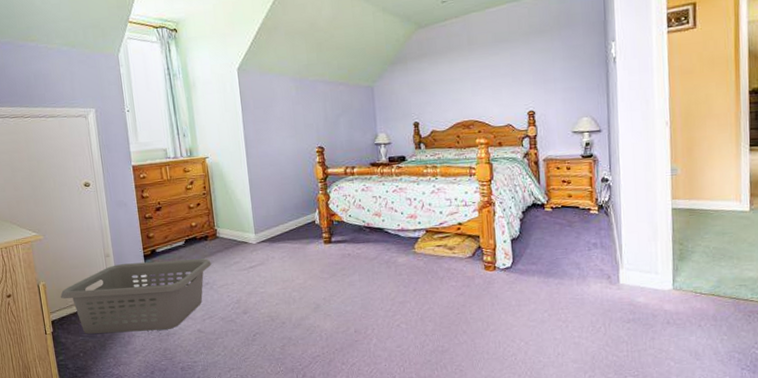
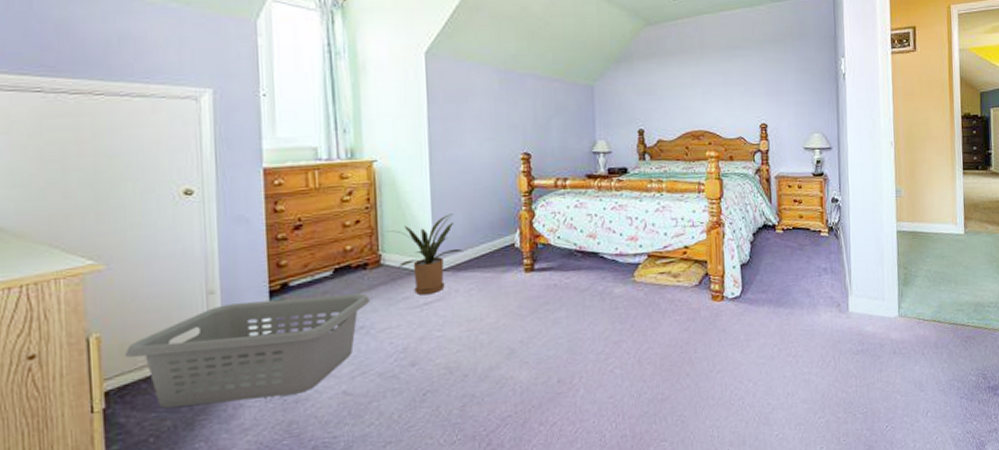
house plant: none [219,197,276,261] -> present [386,214,464,296]

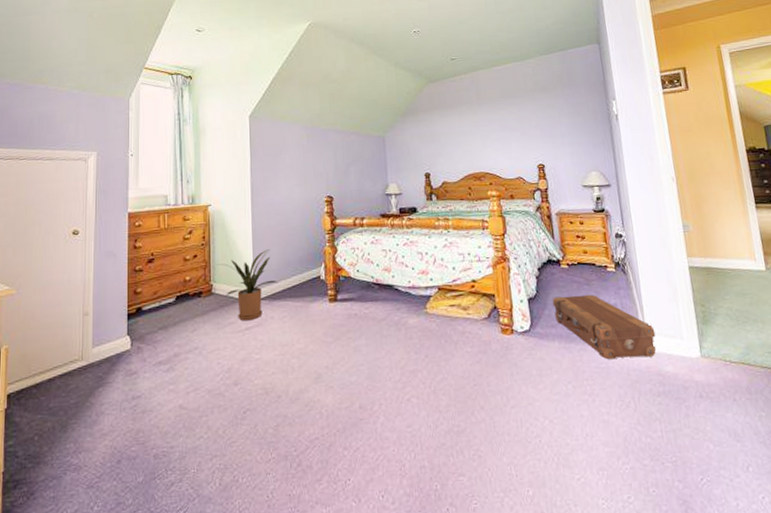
laundry basket: present [125,293,370,409] -> none [24,318,203,411]
suitcase: none [764,259,860,322] -> present [552,294,657,360]

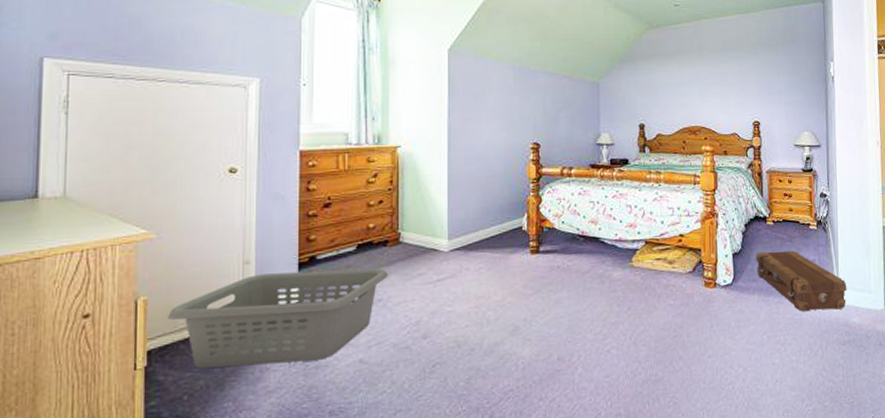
laundry basket: none [24,318,203,411] -> present [168,268,388,369]
house plant: present [217,249,278,321] -> none [406,197,475,272]

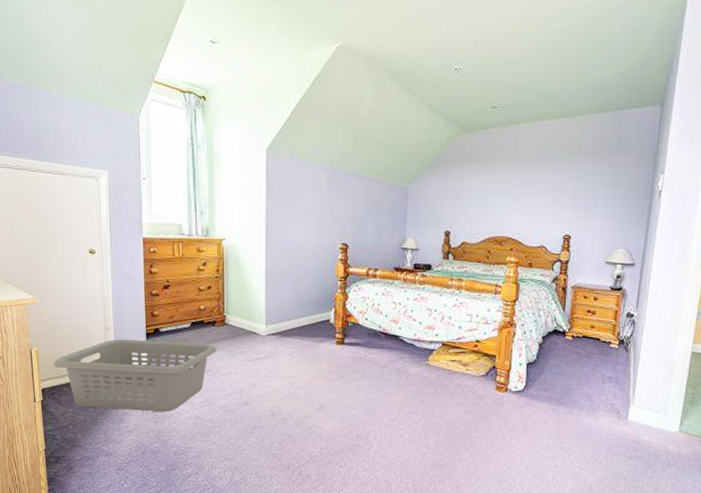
suitcase: present [755,250,847,312] -> none [549,364,642,426]

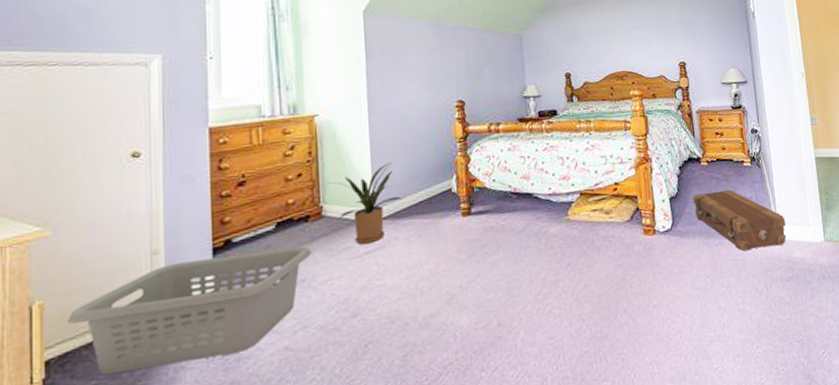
house plant: none [230,289,289,352] -> present [327,162,403,245]
suitcase: none [549,364,642,426] -> present [692,189,787,251]

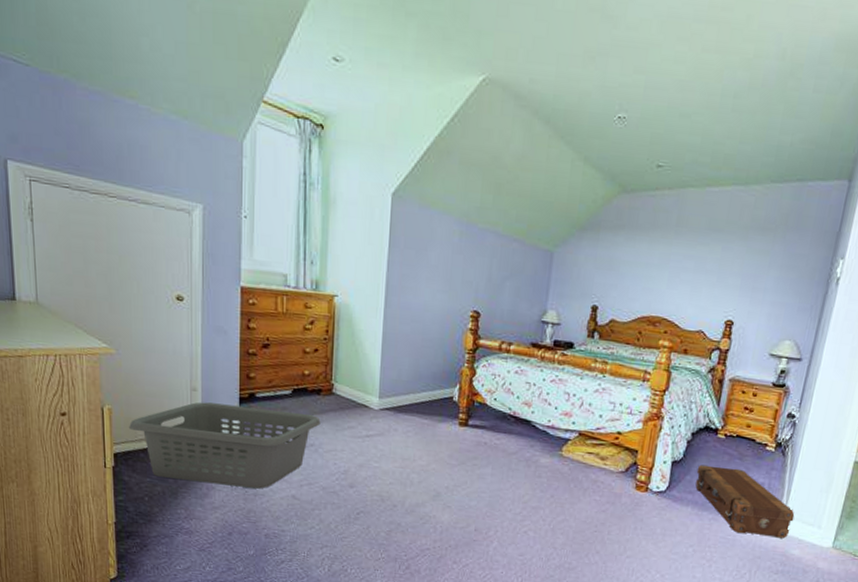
house plant: present [327,162,403,245] -> none [340,358,406,429]

